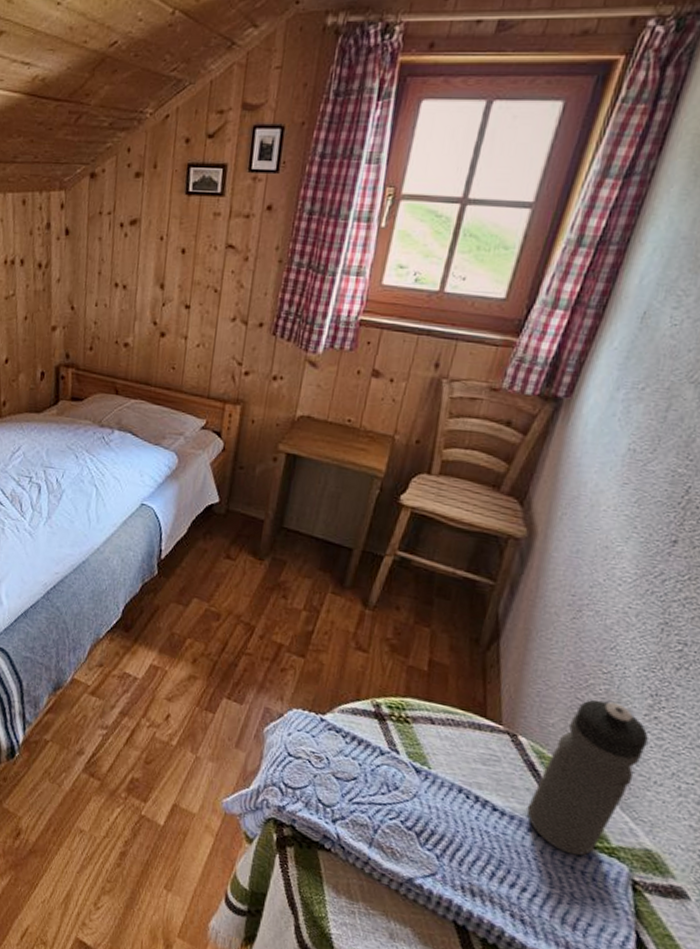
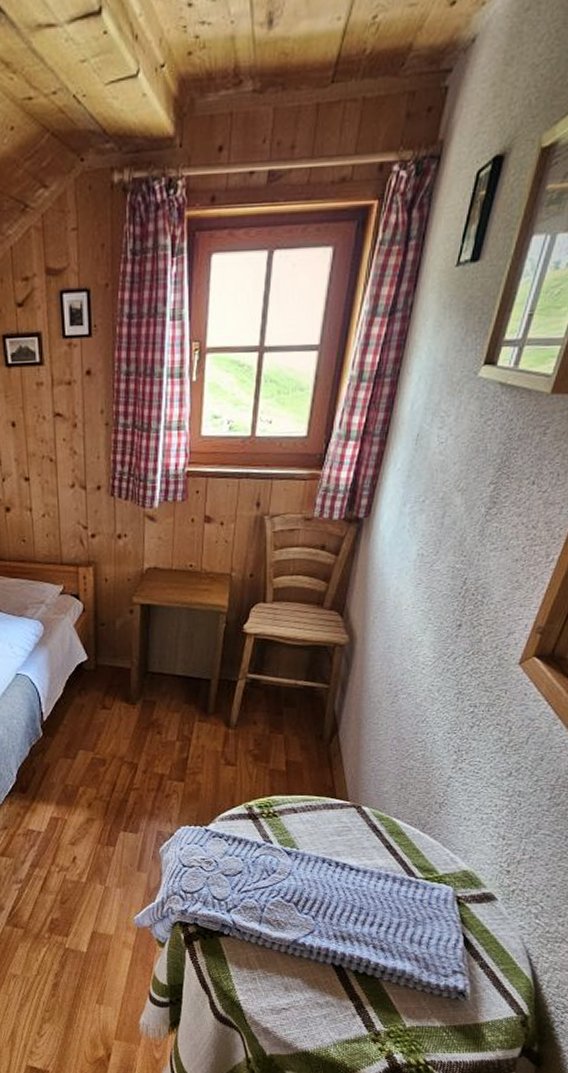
water bottle: present [526,699,649,856] -> none [375,764,456,889]

